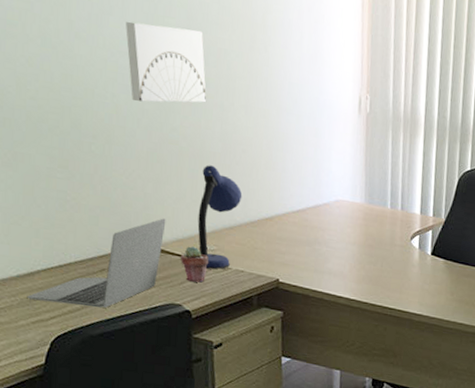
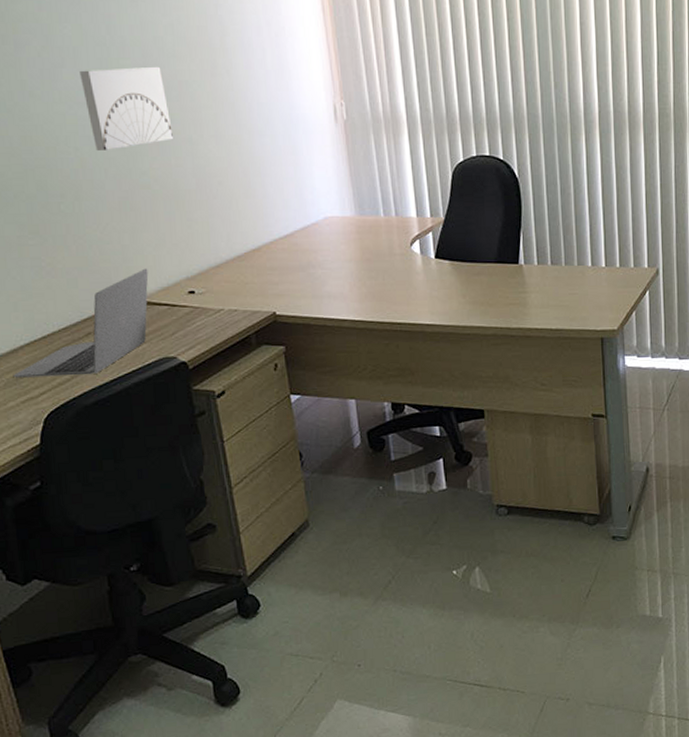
potted succulent: present [181,246,208,283] -> none [168,293,198,330]
desk lamp: present [197,165,243,270] -> none [179,204,225,314]

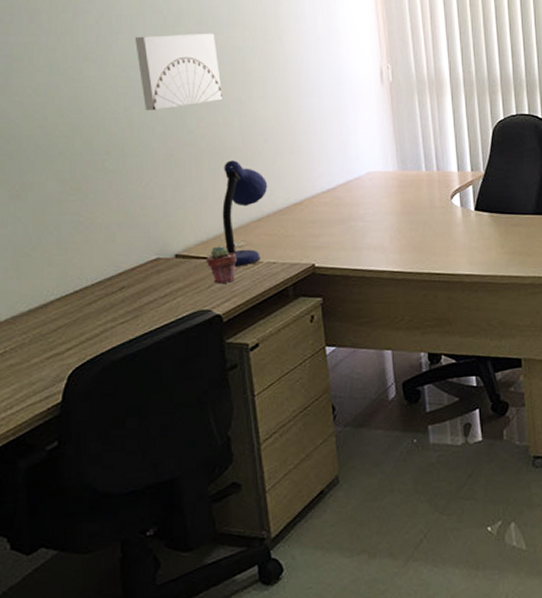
laptop: present [13,268,149,378] -> none [40,222,188,334]
potted succulent: none [168,293,198,330] -> present [207,246,237,283]
desk lamp: none [179,204,225,314] -> present [222,160,268,267]

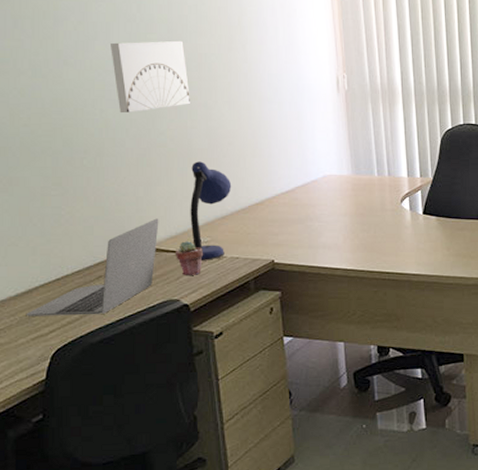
laptop: none [40,222,188,334] -> present [26,218,159,317]

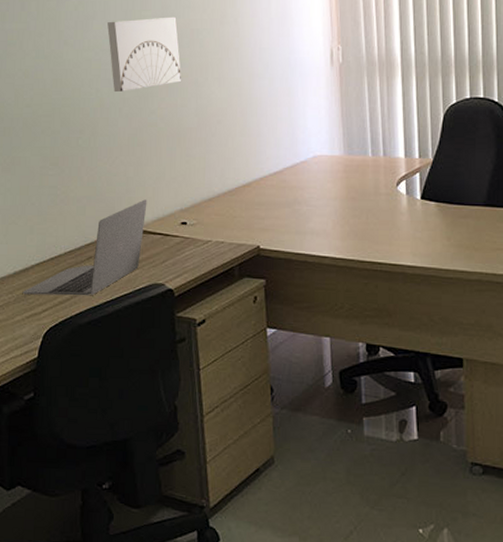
potted succulent: present [176,241,203,275] -> none [162,223,189,259]
desk lamp: present [190,161,232,260] -> none [177,141,219,244]

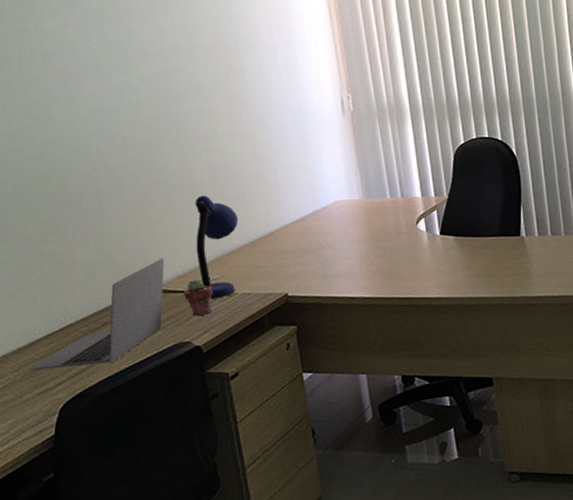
wall art: present [107,16,182,91] -> none [103,71,191,150]
potted succulent: none [162,223,189,259] -> present [184,279,213,316]
desk lamp: none [177,141,219,244] -> present [195,195,239,299]

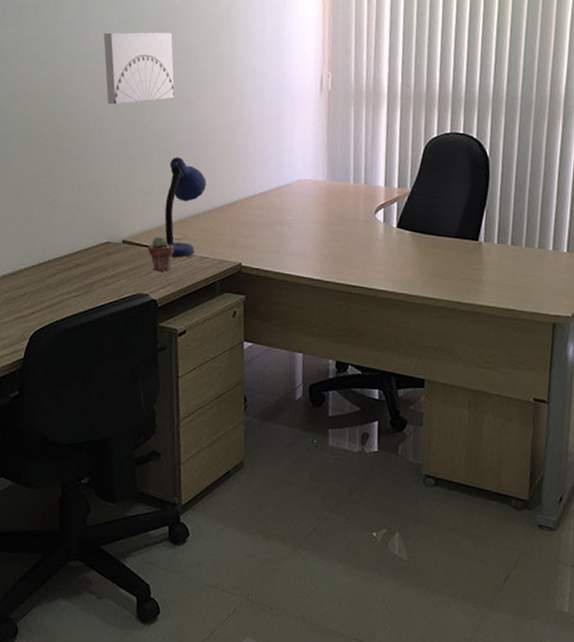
laptop: present [30,258,165,371] -> none [10,211,136,302]
wall art: none [103,71,191,150] -> present [103,32,175,104]

